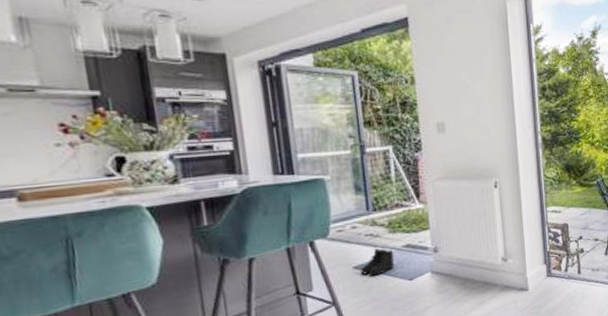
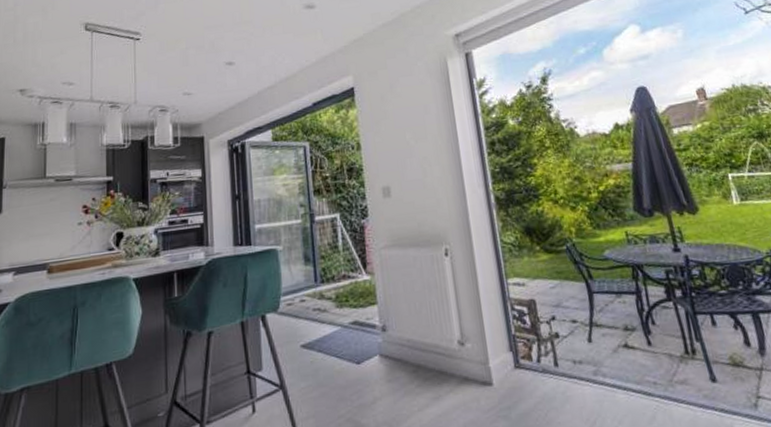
boots: present [360,248,394,276] -> none [308,324,342,357]

